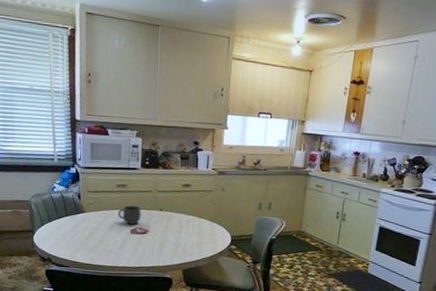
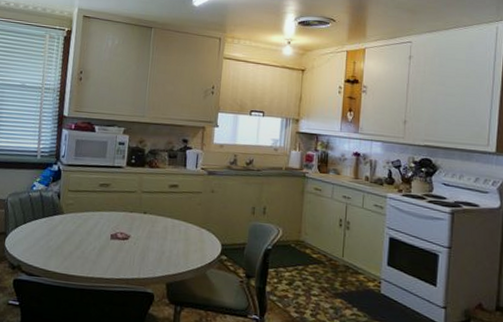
mug: present [118,205,141,225] -> none [98,206,124,229]

